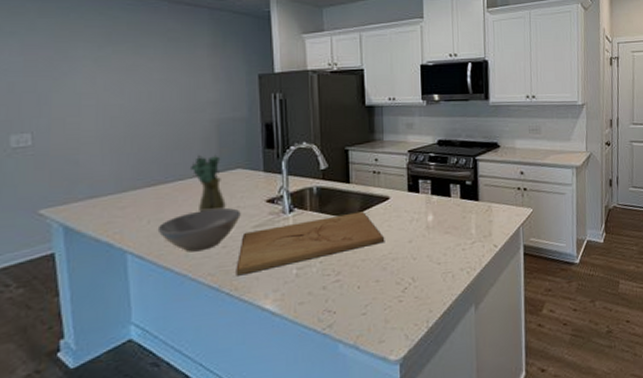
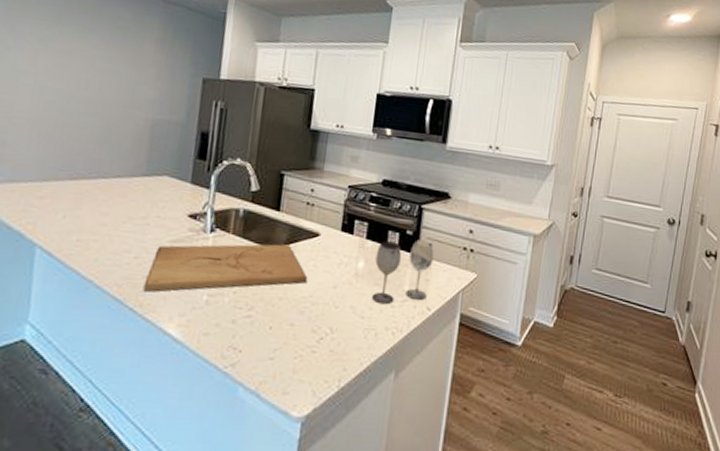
bowl: present [157,207,241,252] -> none [71,214,160,258]
vase: present [191,155,226,212] -> none [116,155,149,217]
wineglass: none [442,187,493,249] -> present [371,239,435,305]

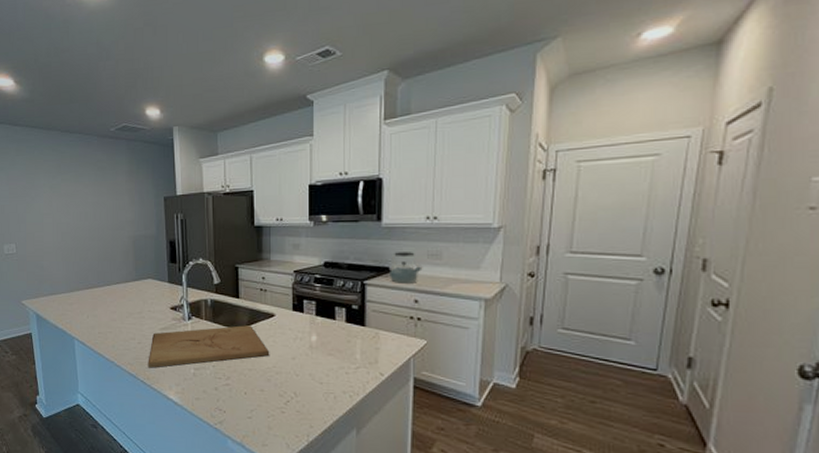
wineglass: present [371,239,435,305] -> none [326,313,381,372]
kettle: none [448,178,481,212] -> present [390,252,423,283]

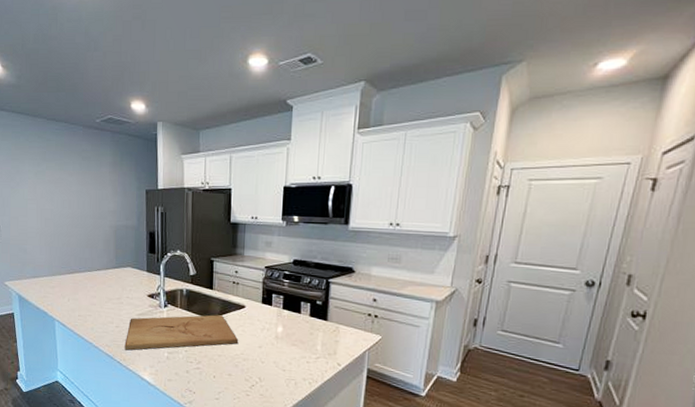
kettle: present [390,252,423,283] -> none [352,254,383,284]

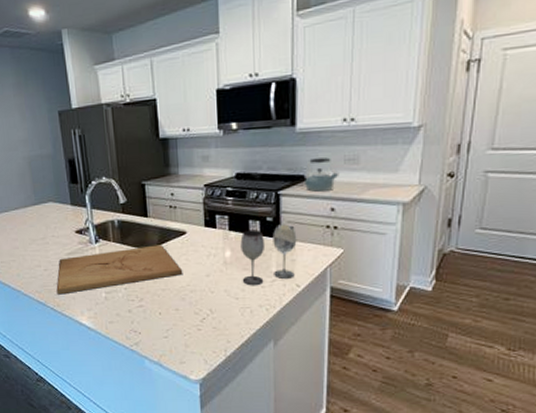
wineglass: none [290,308,342,361] -> present [240,224,297,286]
kettle: none [352,254,383,284] -> present [305,157,339,192]

